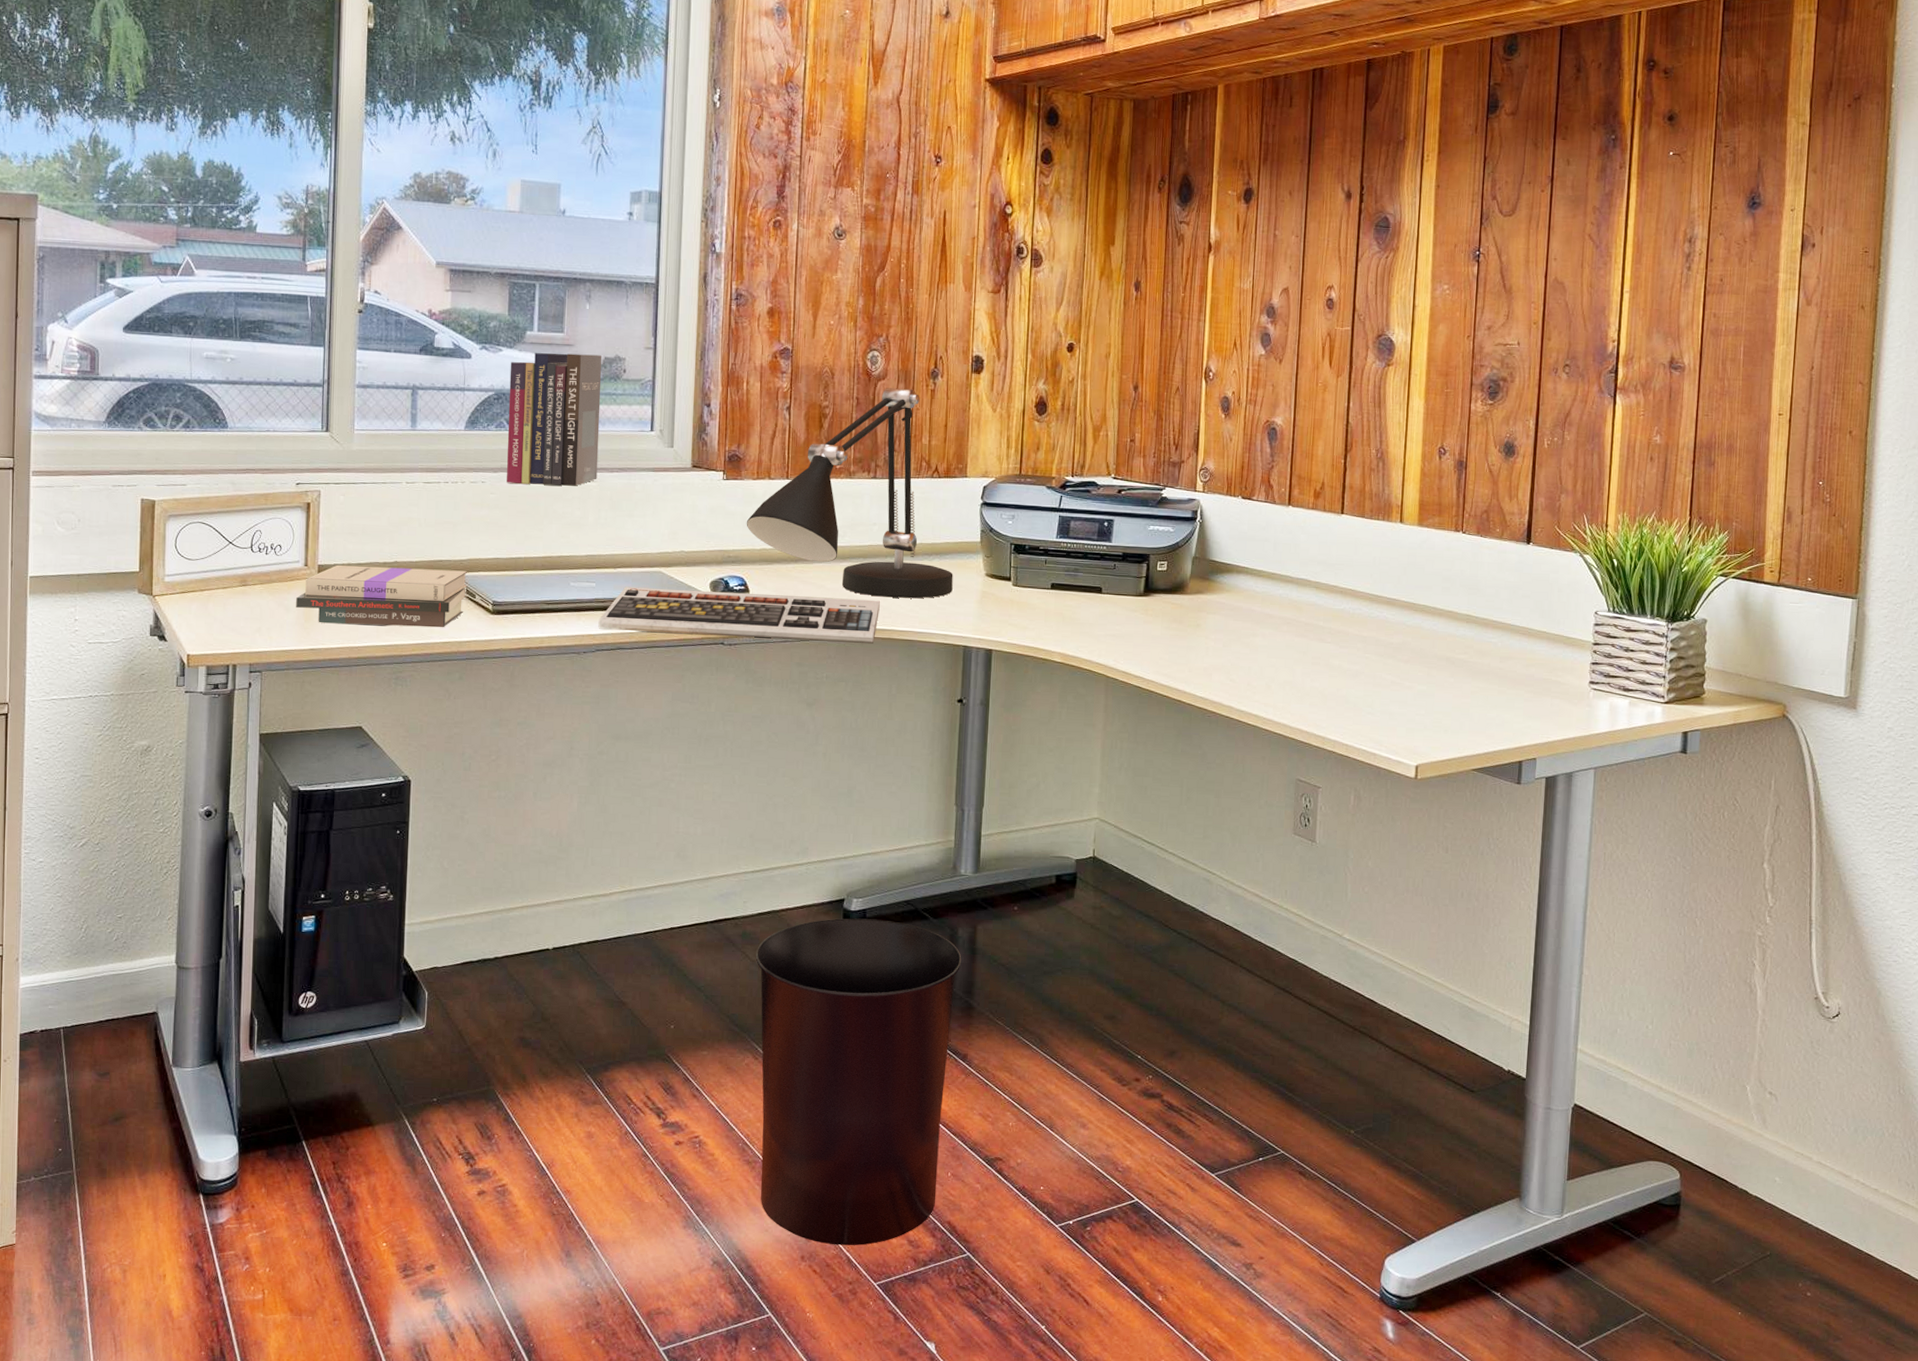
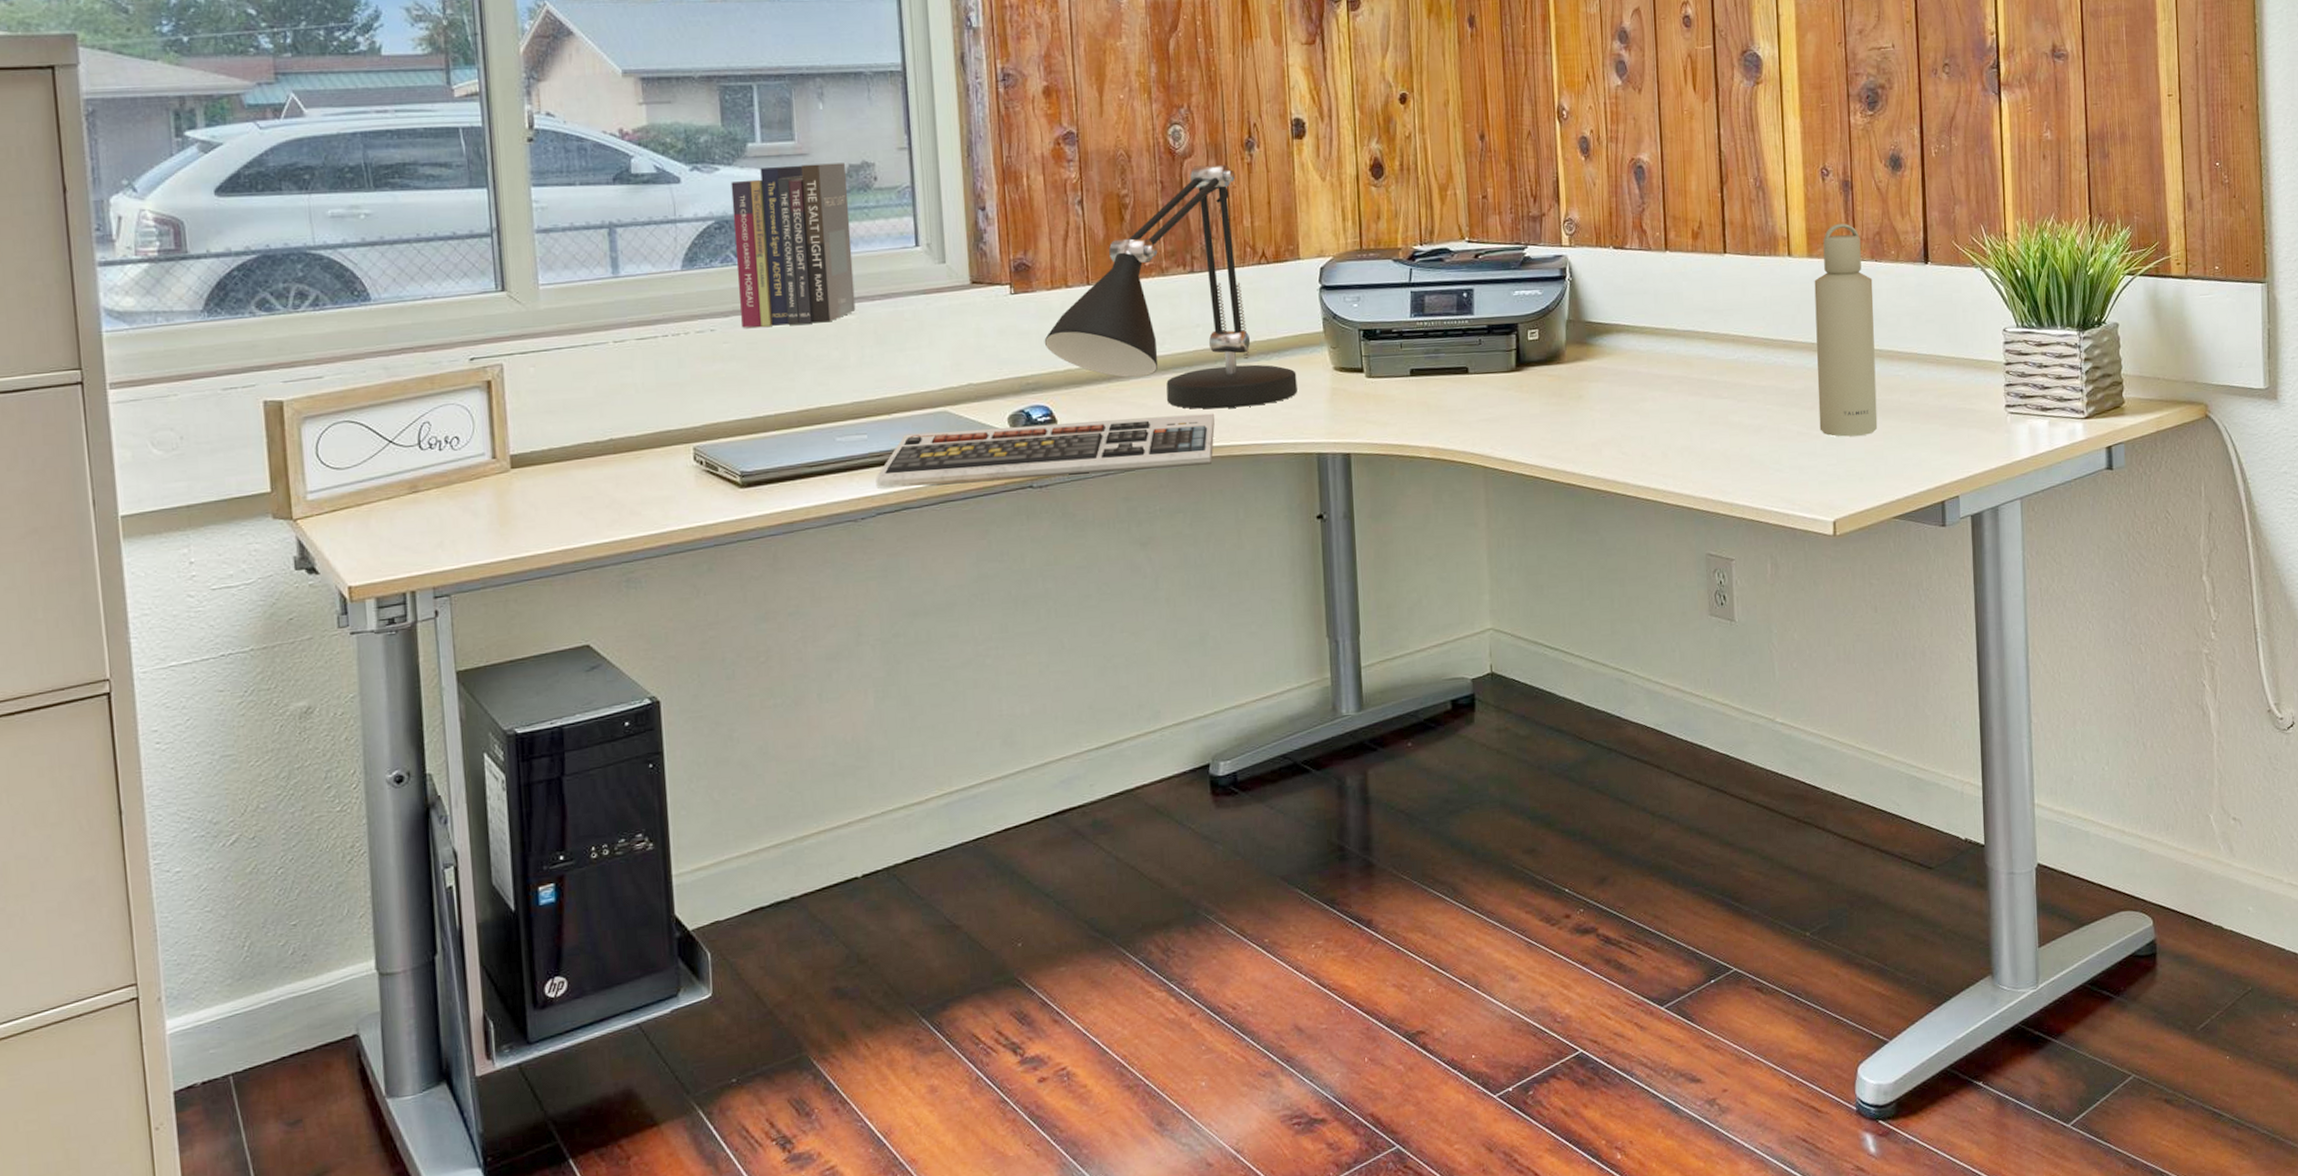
books: present [296,565,467,628] -> none [486,440,705,526]
waste bin: present [755,918,962,1246] -> none [1111,781,1354,1166]
bottle: none [1412,498,1476,692] -> present [1814,223,1878,437]

